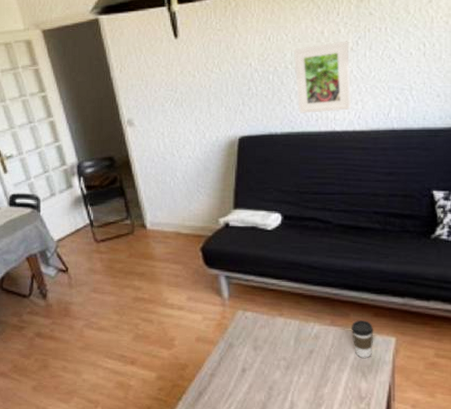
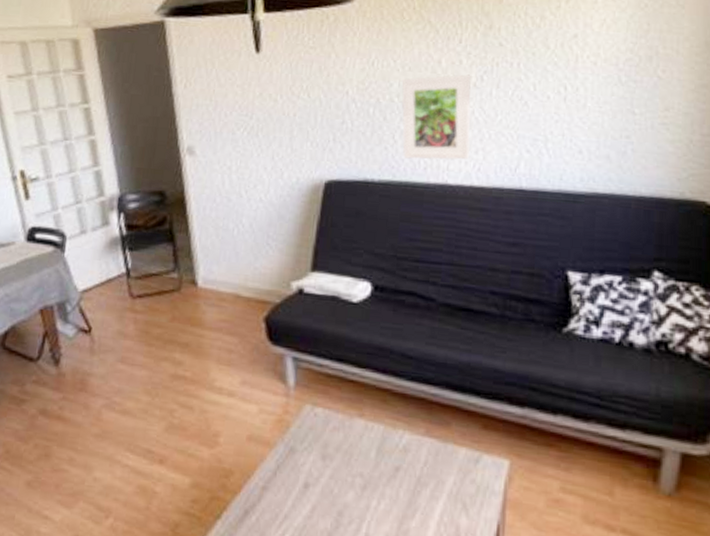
coffee cup: present [351,320,374,358] -> none [451,432,482,485]

